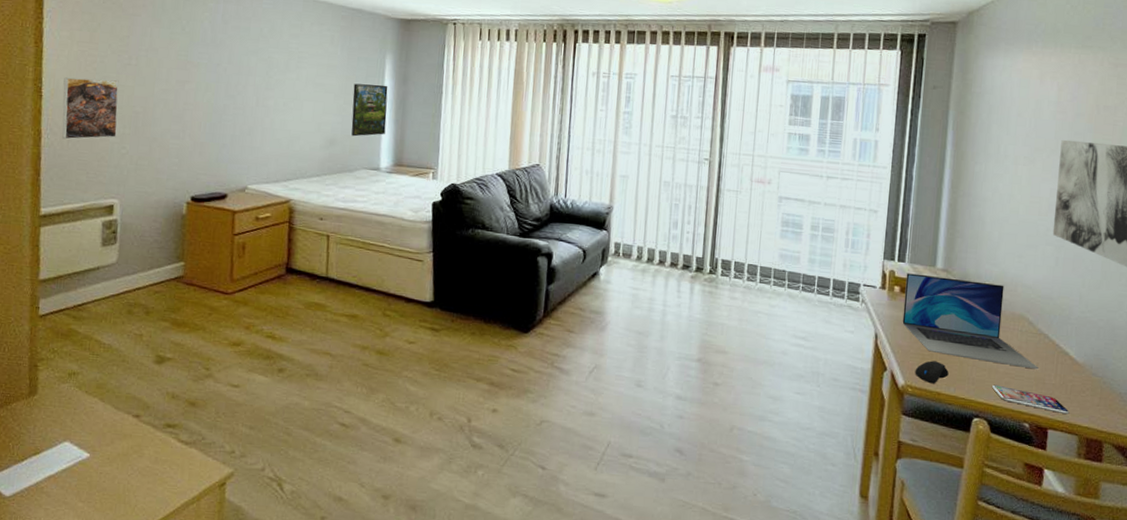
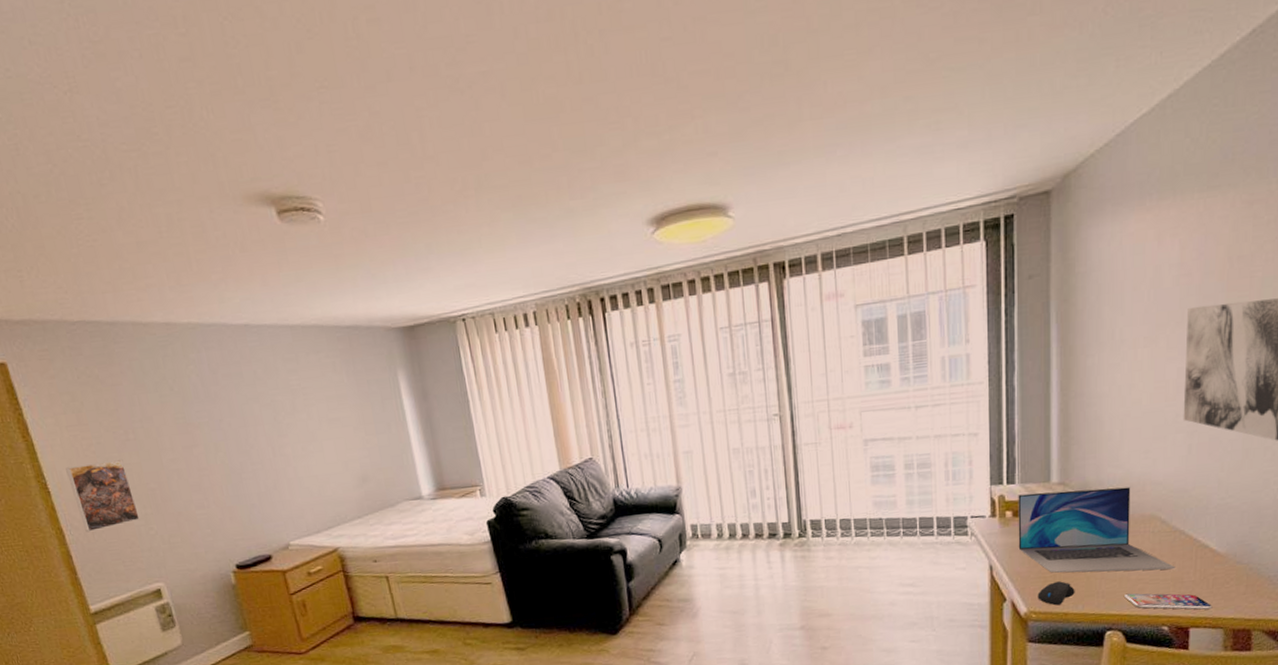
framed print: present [351,83,388,137] -> none [370,405,418,469]

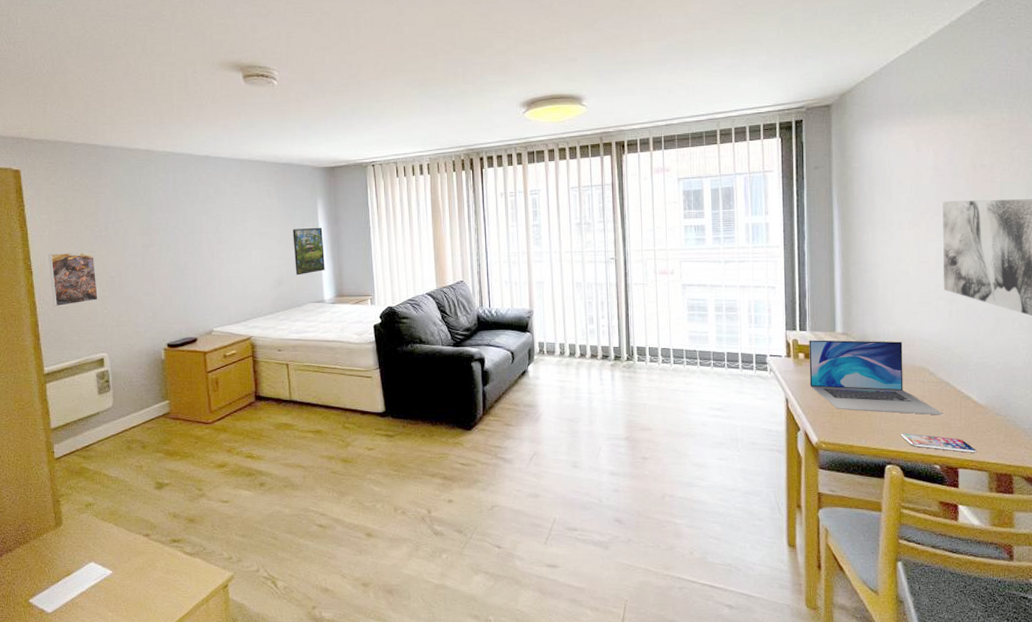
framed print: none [370,405,418,469] -> present [292,227,325,275]
computer mouse: present [1037,581,1075,606] -> none [826,417,858,438]

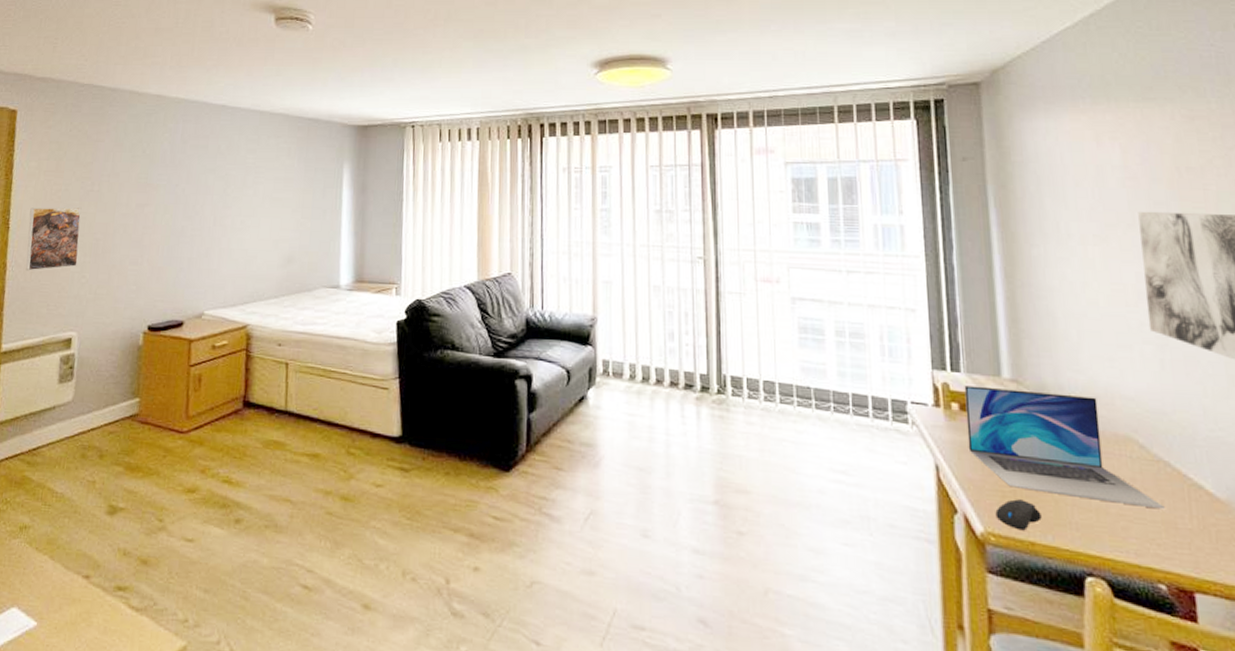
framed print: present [292,227,325,275] -> none [309,195,347,253]
computer mouse: none [826,417,858,438] -> present [995,499,1042,531]
smartphone: present [901,433,977,454] -> none [1104,530,1221,573]

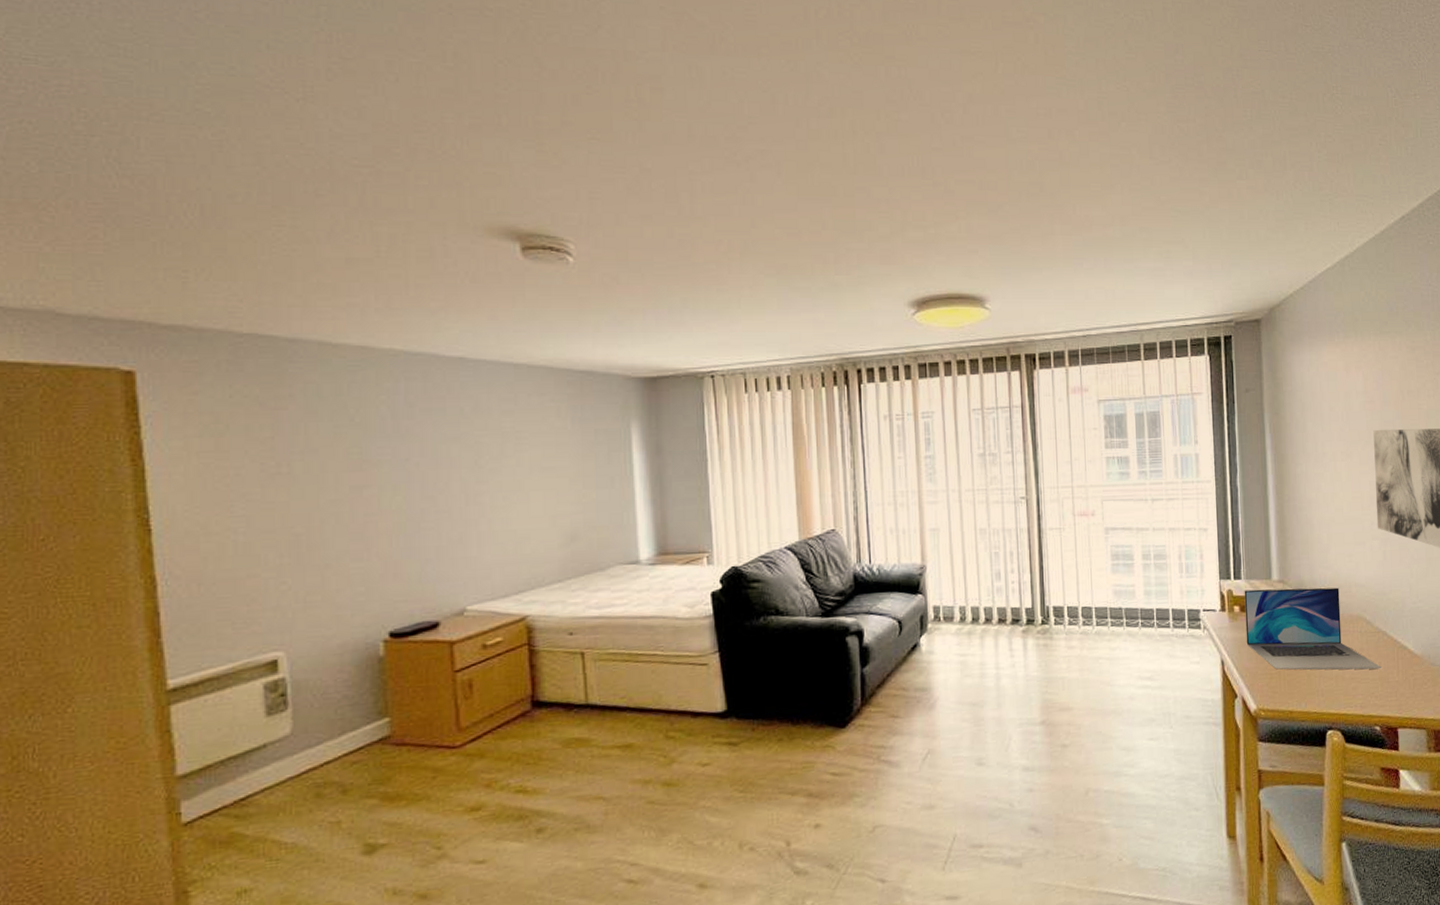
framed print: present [25,206,82,271] -> none [182,495,271,584]
computer mouse: present [995,499,1042,531] -> none [1265,678,1298,703]

